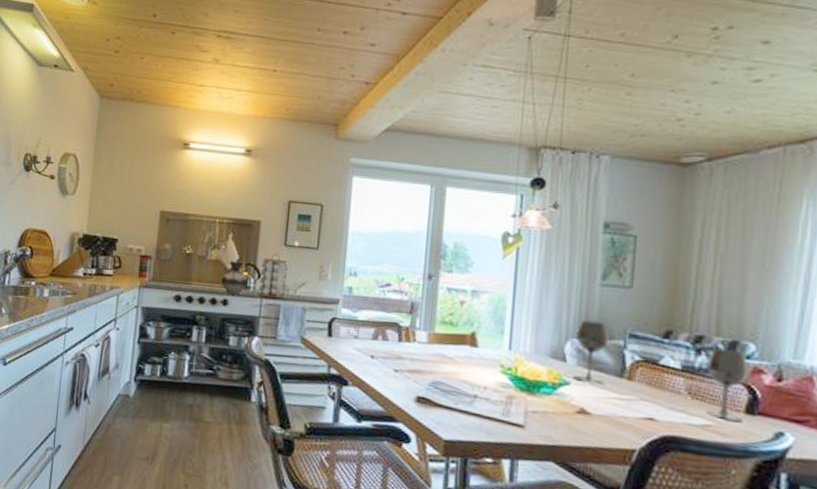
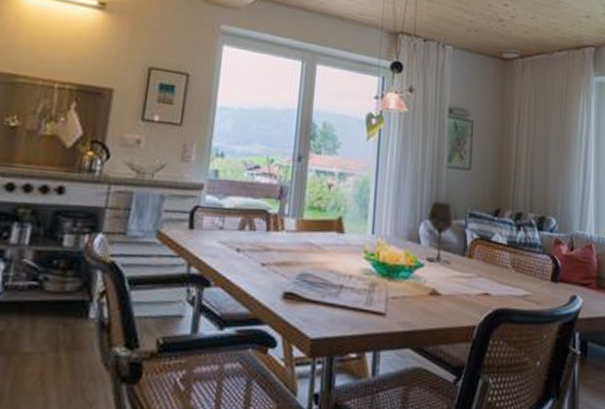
ceramic jug: present [221,260,248,295] -> none [56,137,93,181]
spice rack: present [259,252,289,299] -> none [106,128,146,185]
wine glass: present [706,347,749,423] -> none [525,223,552,290]

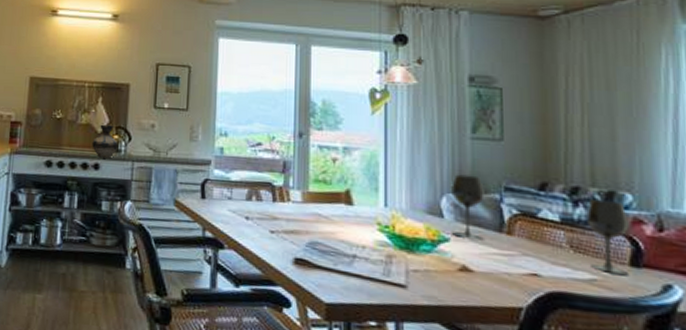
ceramic jug: none [56,137,93,181] -> present [92,124,119,159]
wine glass: none [525,223,552,290] -> present [586,198,629,276]

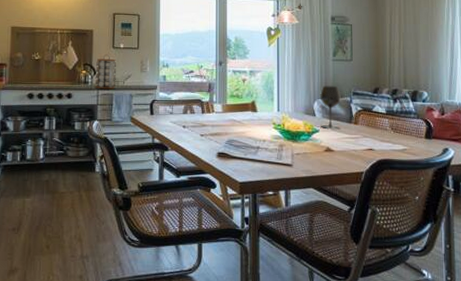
ceramic jug: present [92,124,119,159] -> none [65,62,86,89]
spice rack: none [130,115,159,162] -> present [96,53,117,90]
wine glass: present [586,198,629,276] -> none [401,96,425,145]

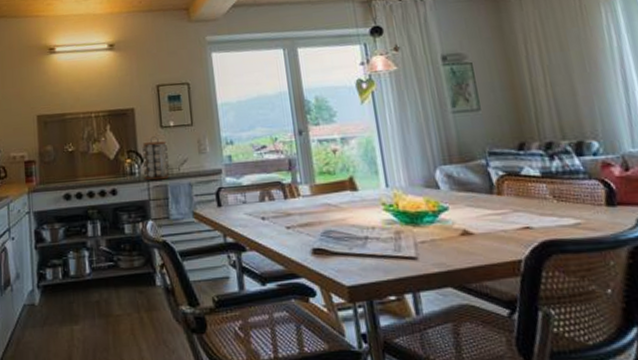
wineglass: present [320,85,341,130] -> none [442,146,478,205]

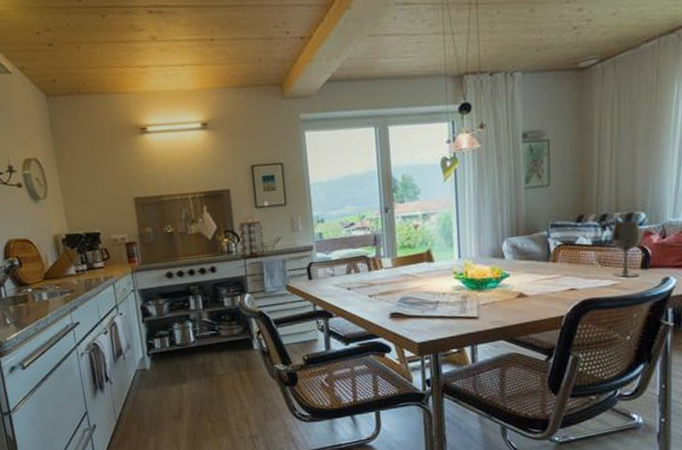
wine glass: none [562,150,606,216] -> present [611,220,641,278]

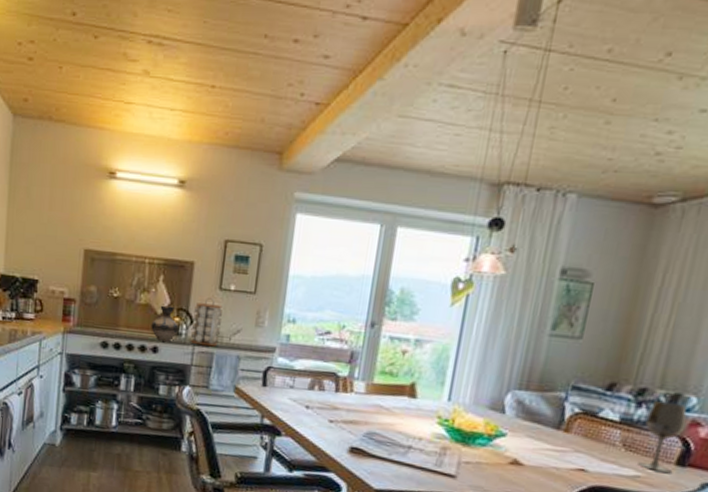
ceramic jug: none [205,230,230,262] -> present [151,305,179,342]

